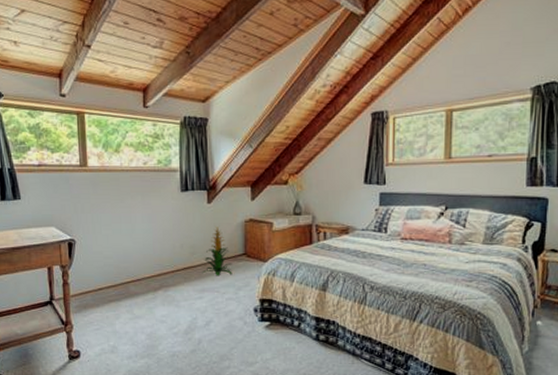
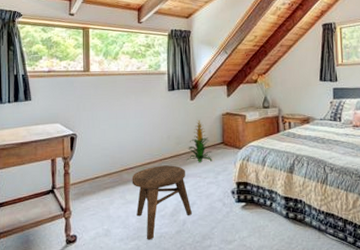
stool: none [139,278,208,359] -> present [132,165,192,240]

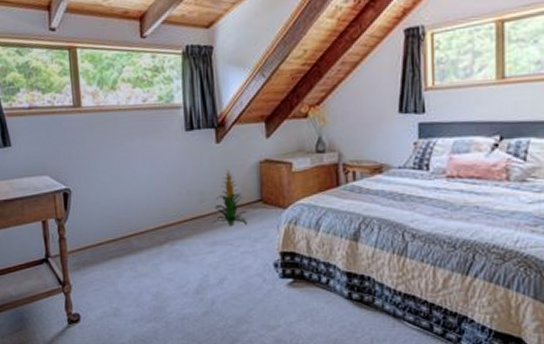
stool: present [132,165,192,240] -> none [143,229,222,322]

